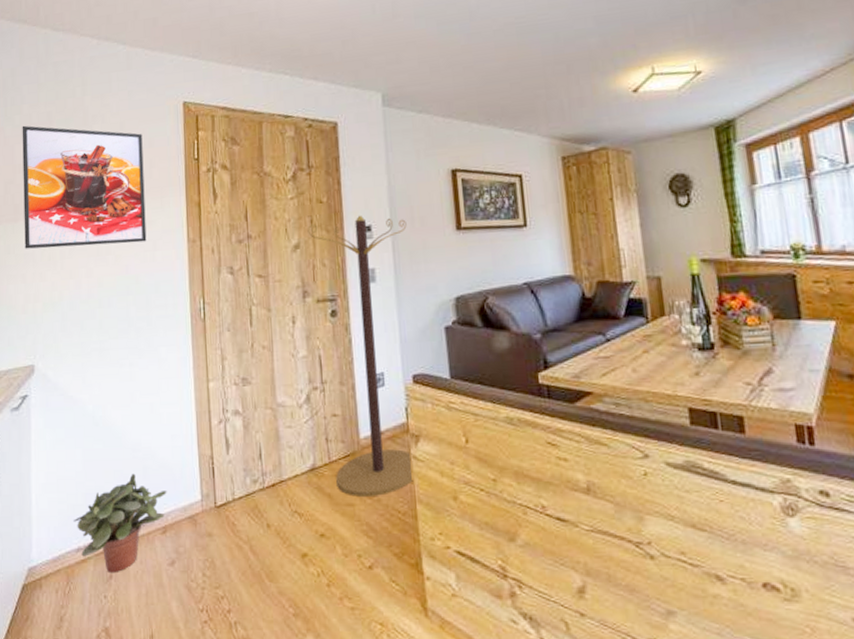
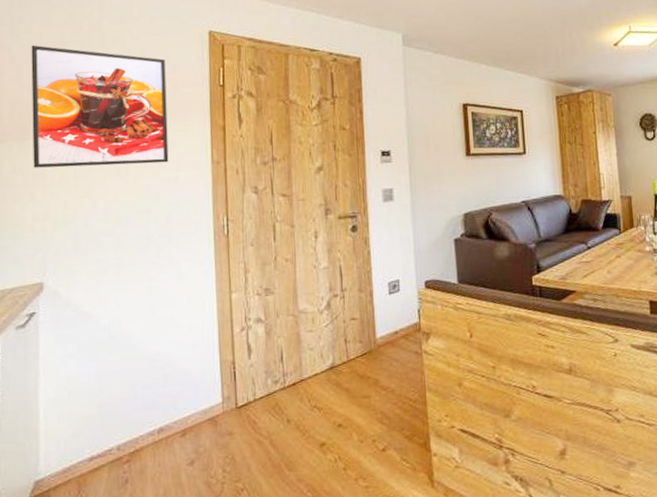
potted plant: present [73,473,167,572] -> none [86,382,187,477]
coat rack: present [307,215,413,497] -> none [331,141,424,389]

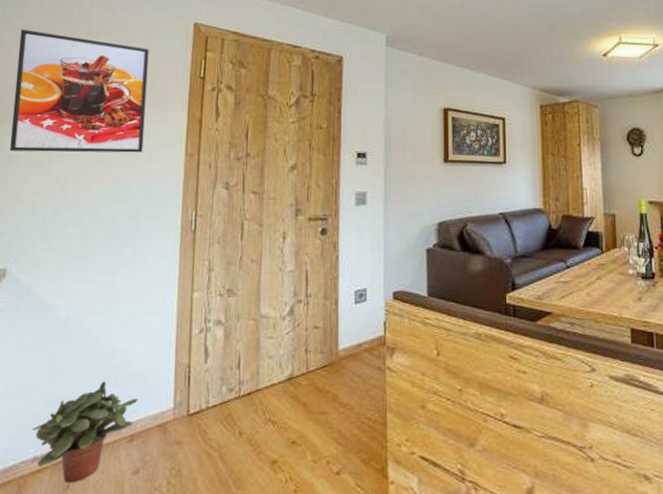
potted plant: none [86,382,187,477] -> present [32,381,138,482]

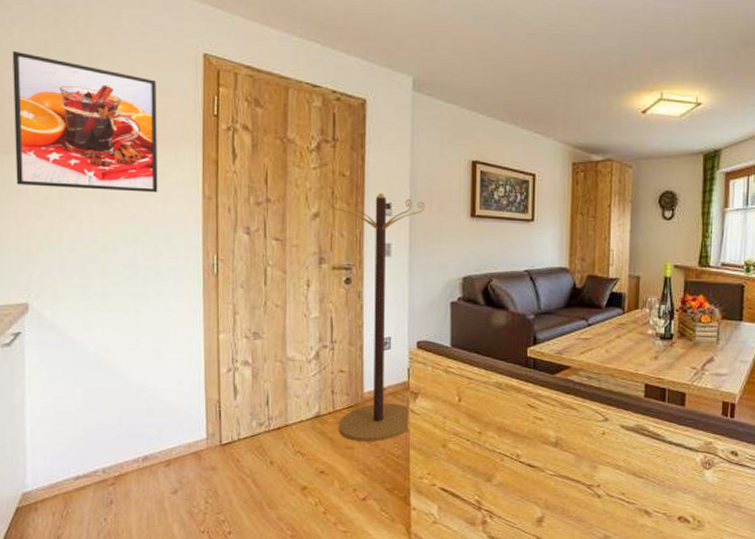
potted plant: present [32,381,138,482] -> none [72,412,172,498]
coat rack: none [306,142,399,405] -> present [328,192,425,442]

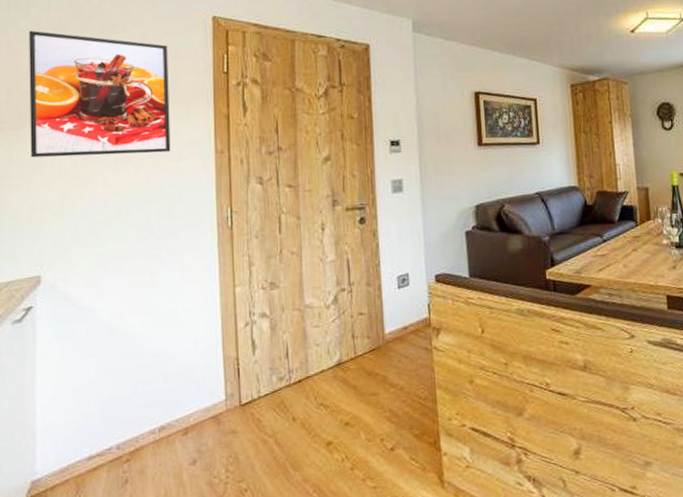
coat rack: present [328,192,425,442] -> none [338,130,434,387]

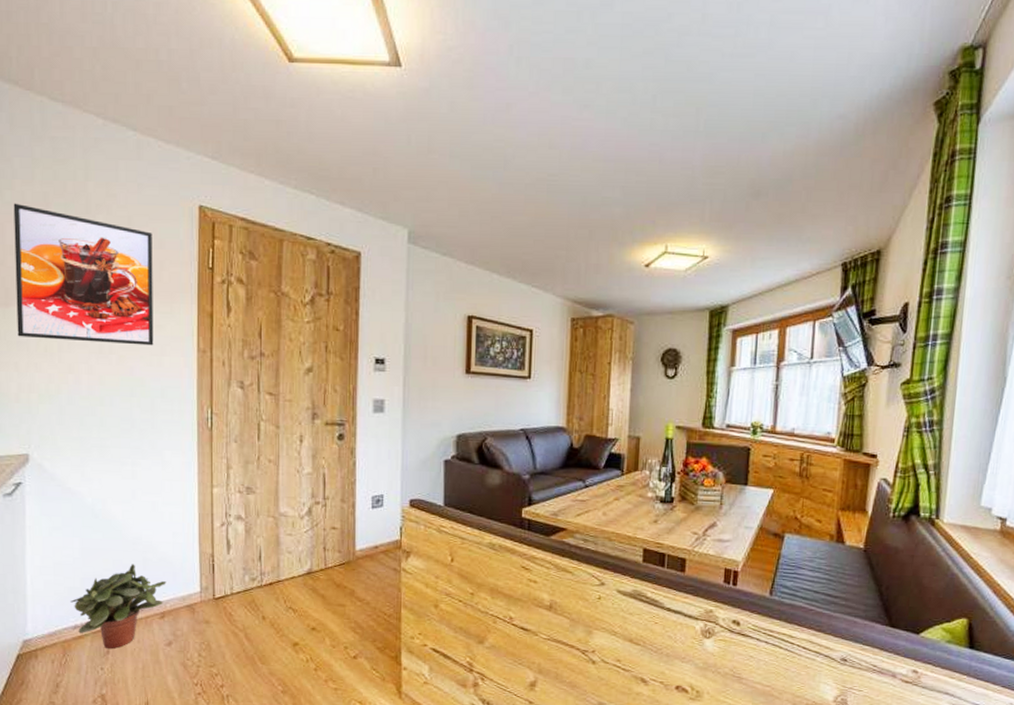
potted plant: none [84,379,189,477] -> present [70,564,167,649]

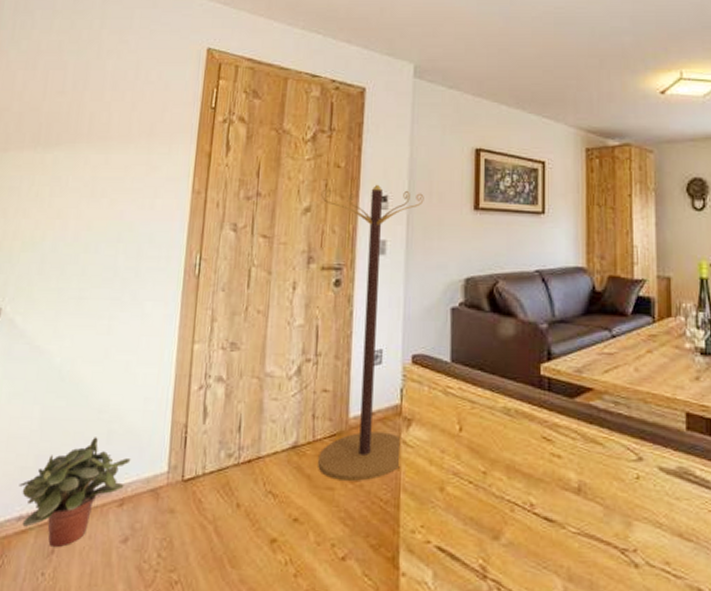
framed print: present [13,203,154,346] -> none [11,51,159,188]
coat rack: none [322,347,419,600] -> present [318,184,424,481]

